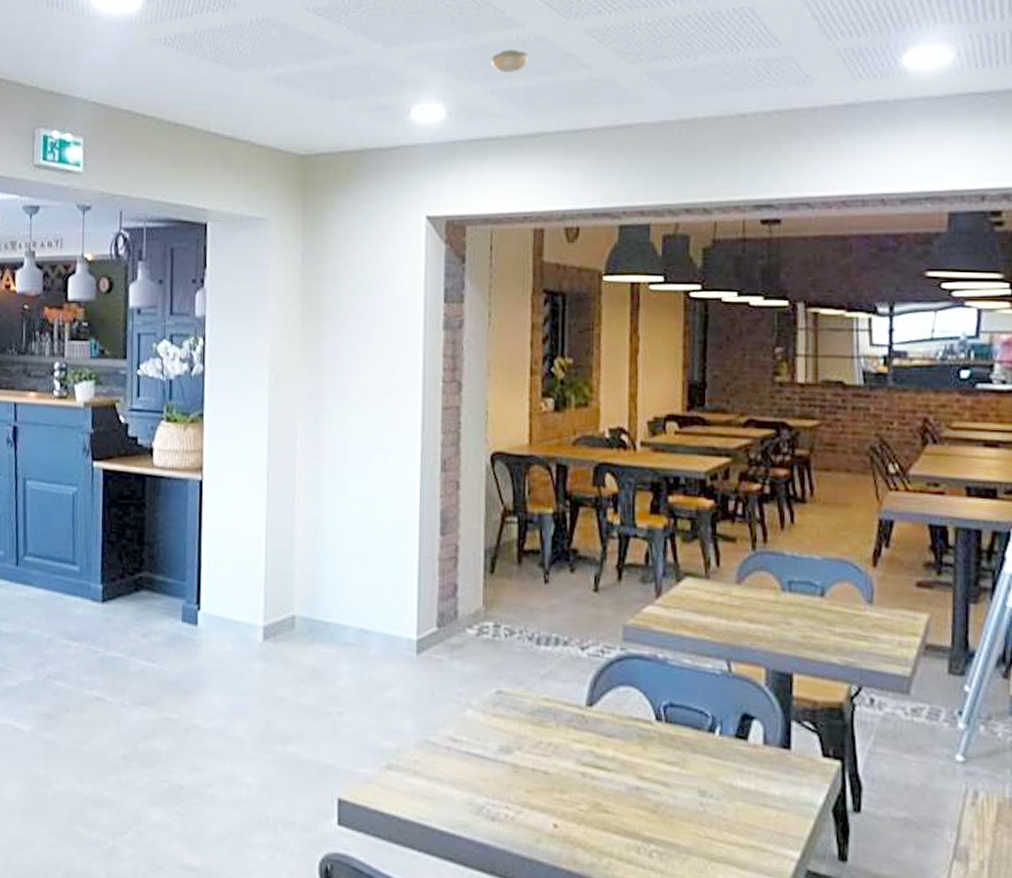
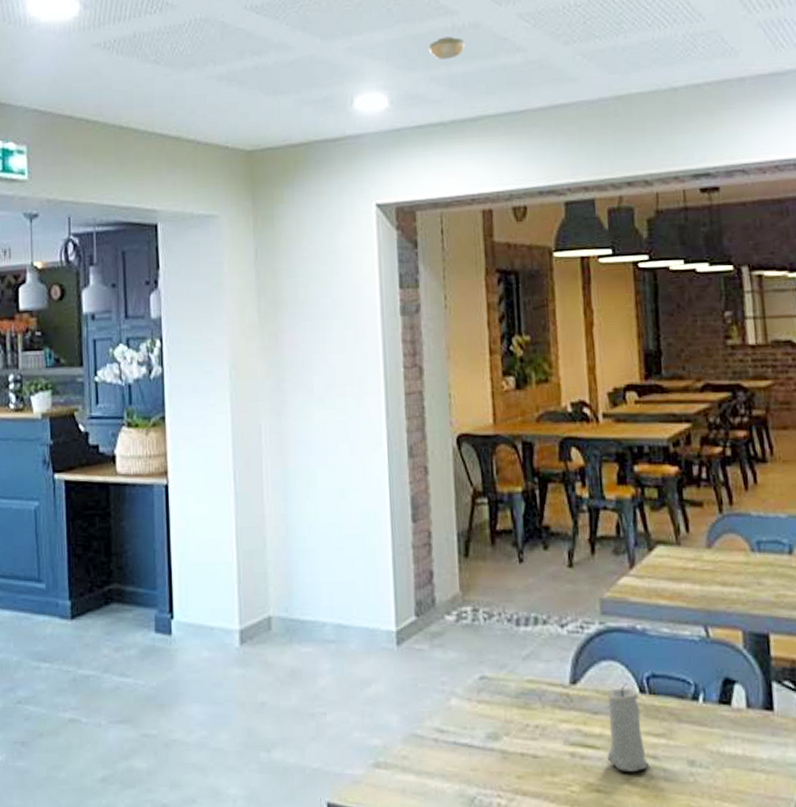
candle: none [618,709,659,797] -> present [607,683,649,773]

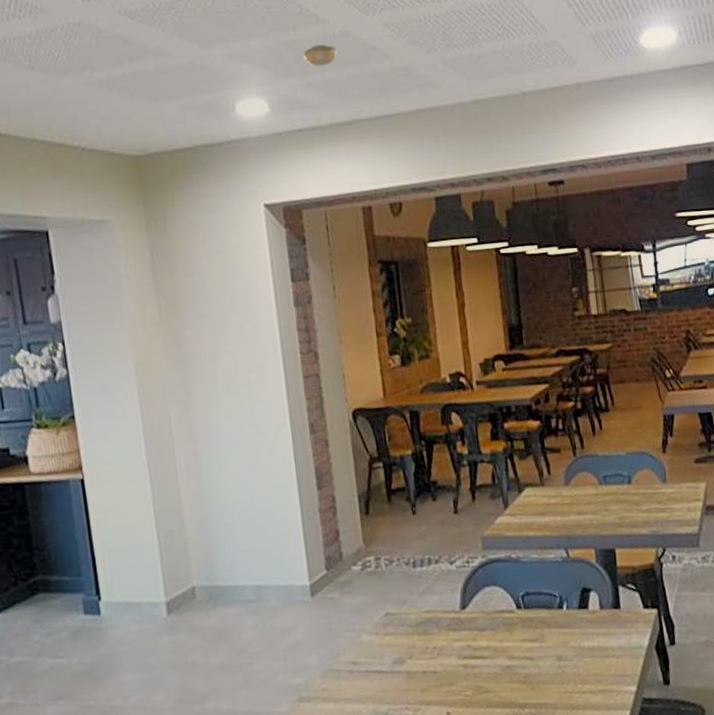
candle: present [607,683,649,773] -> none [491,602,526,674]

